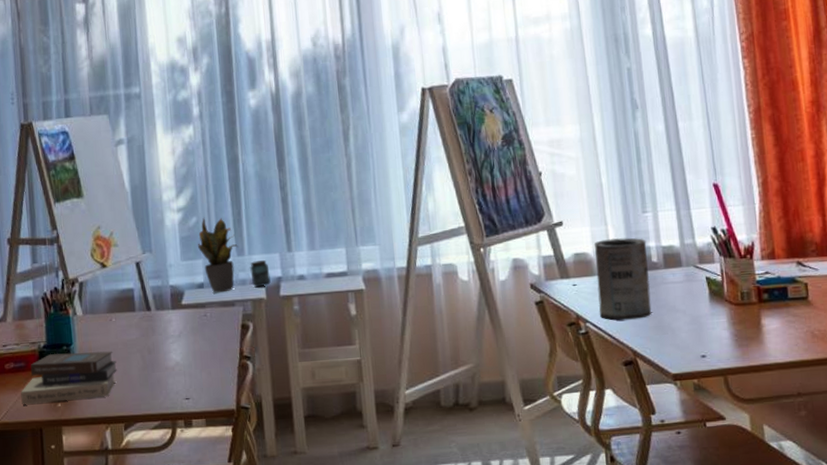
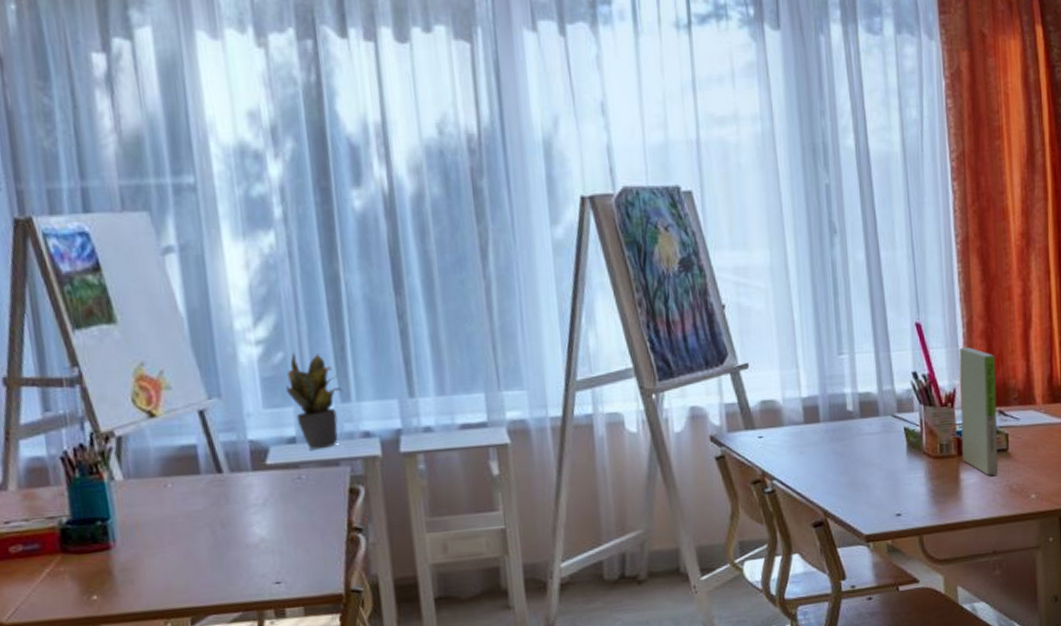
books: present [21,351,117,404] -> none [35,525,177,599]
peanut butter: present [250,260,271,287] -> none [359,408,387,441]
paint can: present [593,237,652,320] -> none [783,382,845,476]
book: none [755,205,800,322] -> present [959,347,999,476]

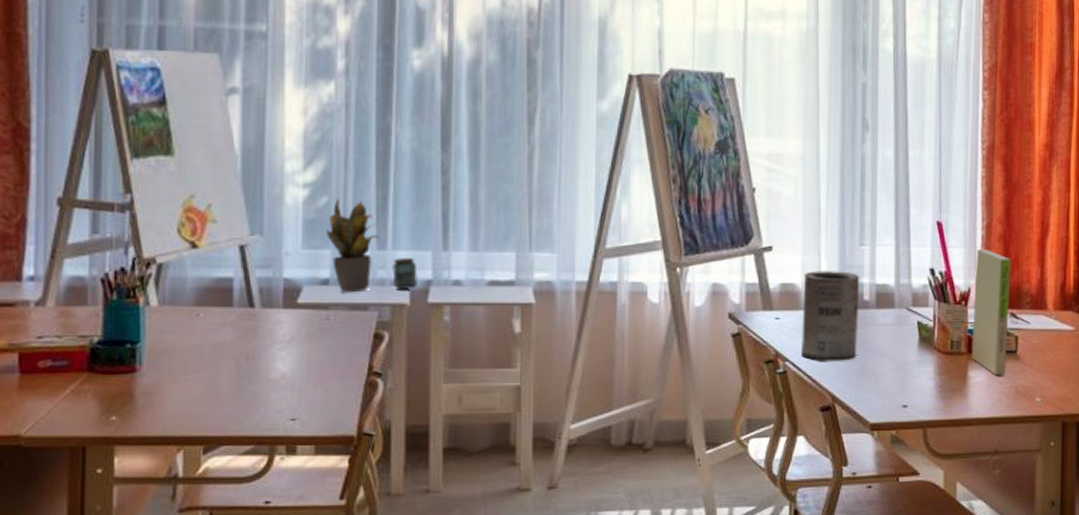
peanut butter: none [359,408,387,441] -> present [392,258,418,289]
paint can: none [783,382,845,476] -> present [800,270,860,361]

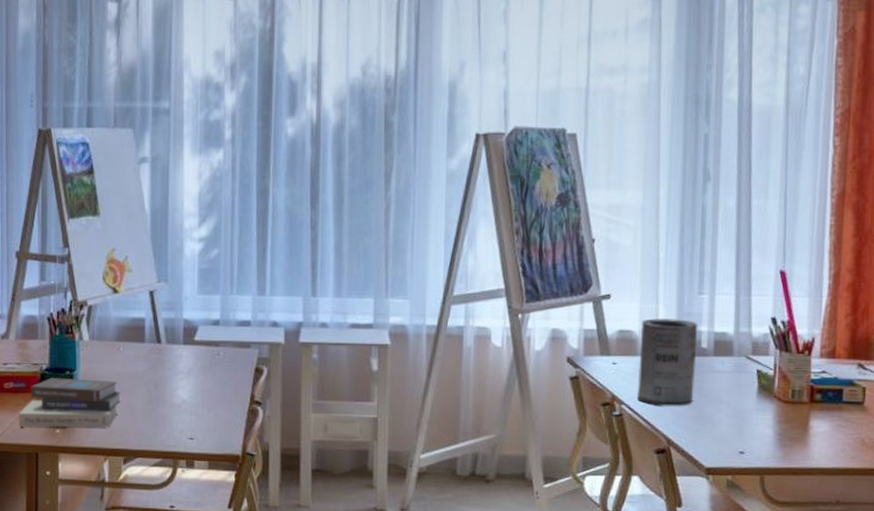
books: none [58,353,200,415] -> present [19,378,121,428]
potted plant: present [327,198,379,293] -> none [217,250,259,332]
peanut butter: present [392,258,418,289] -> none [270,303,291,330]
book: present [971,249,1012,376] -> none [813,299,861,427]

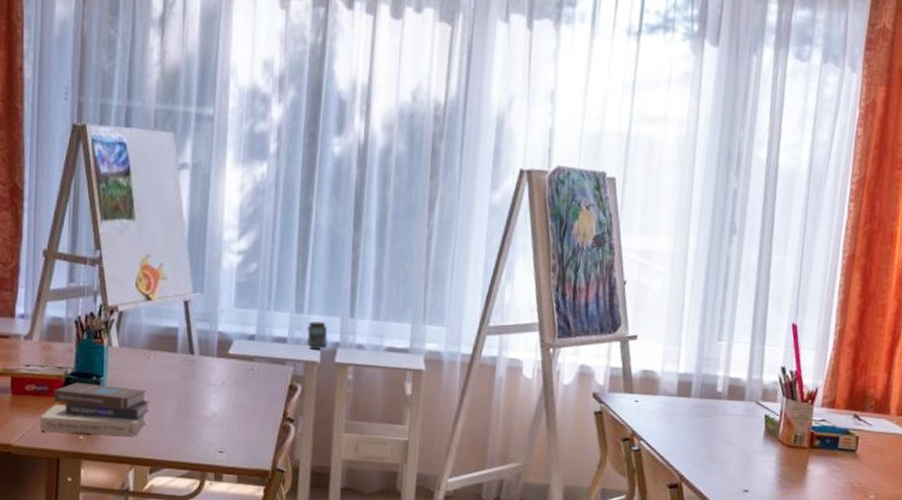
peanut butter: none [270,303,291,330] -> present [307,321,328,349]
paint can: present [636,317,698,406] -> none [654,360,716,445]

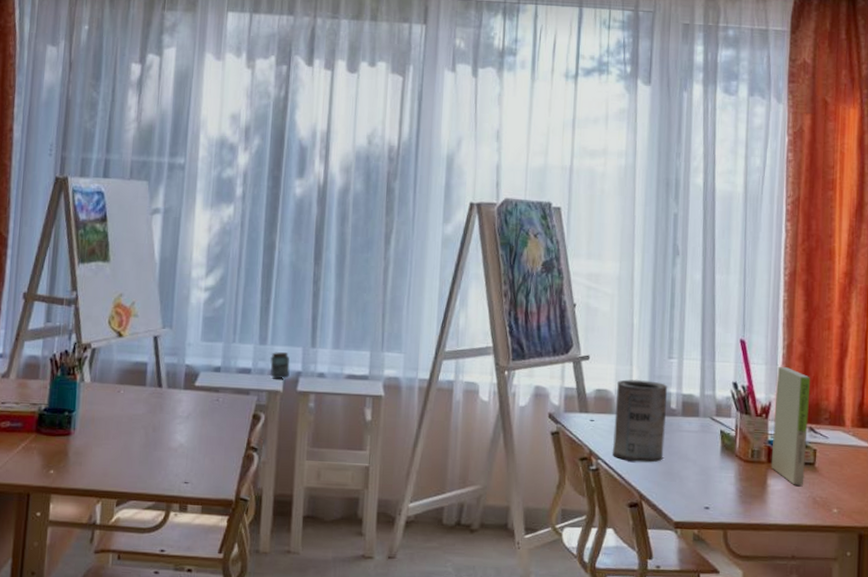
books: present [40,382,149,436] -> none [12,418,118,469]
paint can: none [654,360,716,445] -> present [612,379,668,463]
book: none [812,353,860,472] -> present [771,367,811,486]

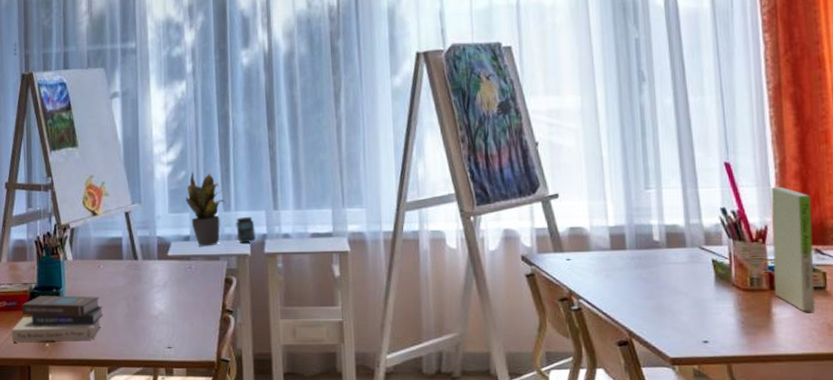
books: none [12,418,118,469] -> present [12,295,103,342]
potted plant: none [220,300,262,379] -> present [186,171,225,247]
paint can: present [612,379,668,463] -> none [591,213,651,299]

